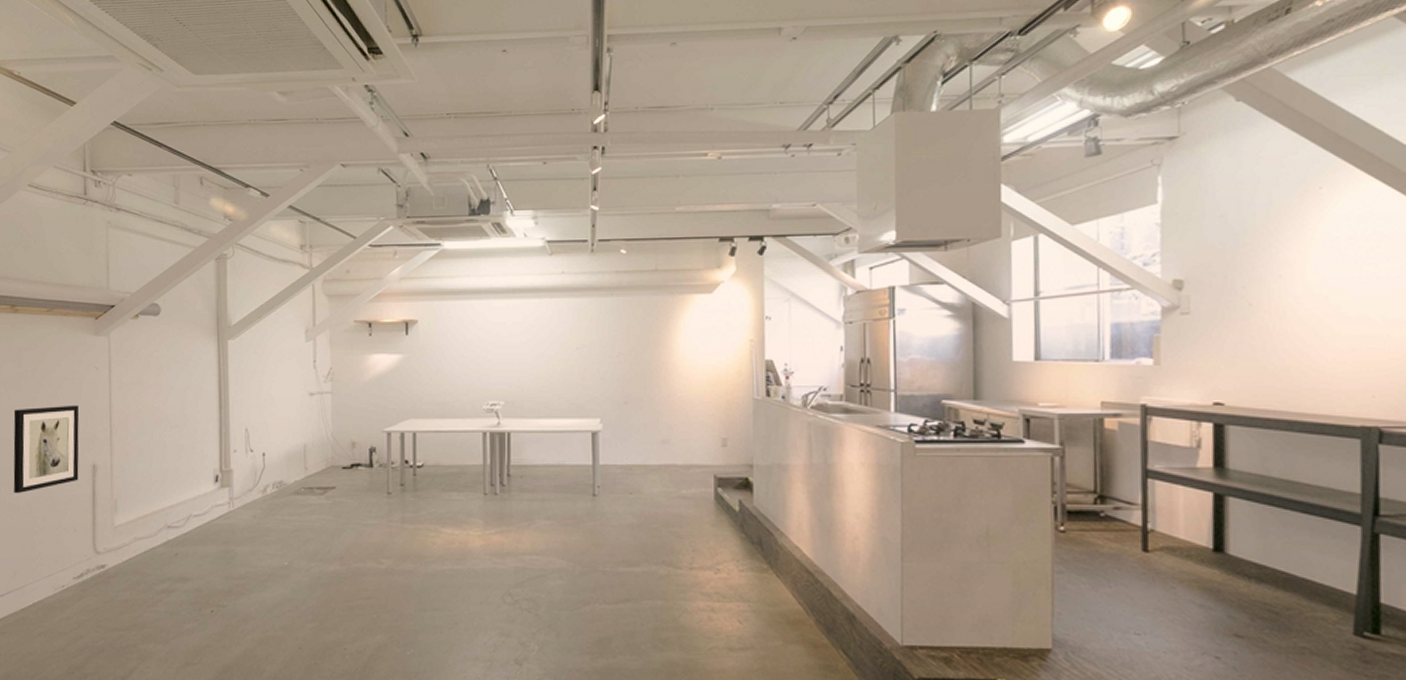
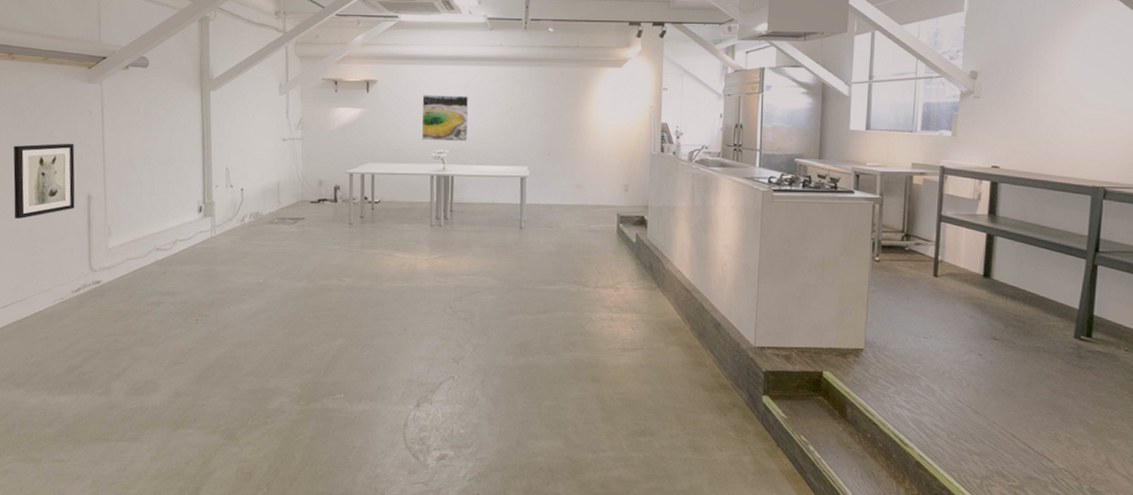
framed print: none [471,335,527,390] -> present [421,95,469,142]

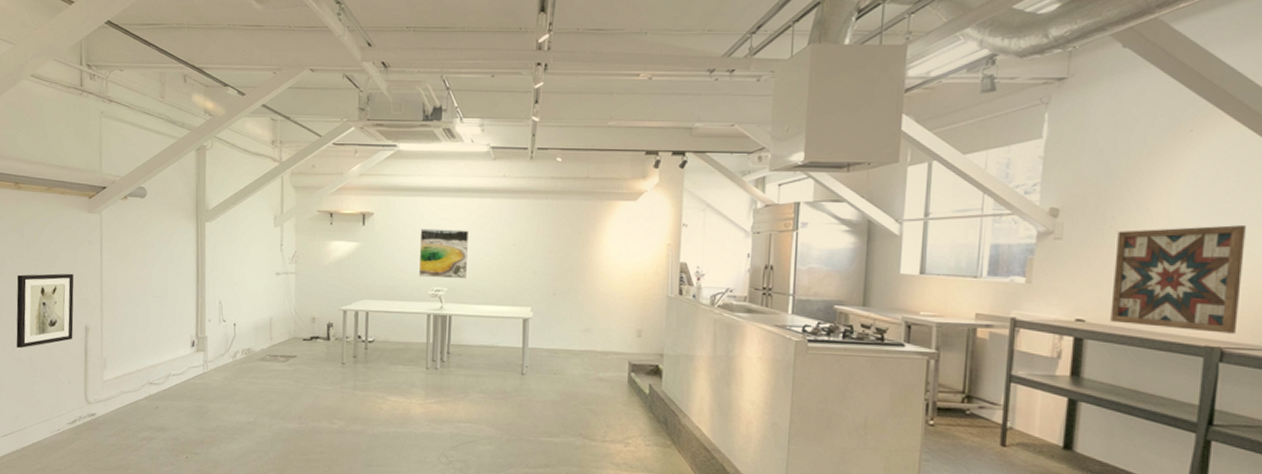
wall art: none [1019,84,1122,175] -> present [1110,225,1246,334]

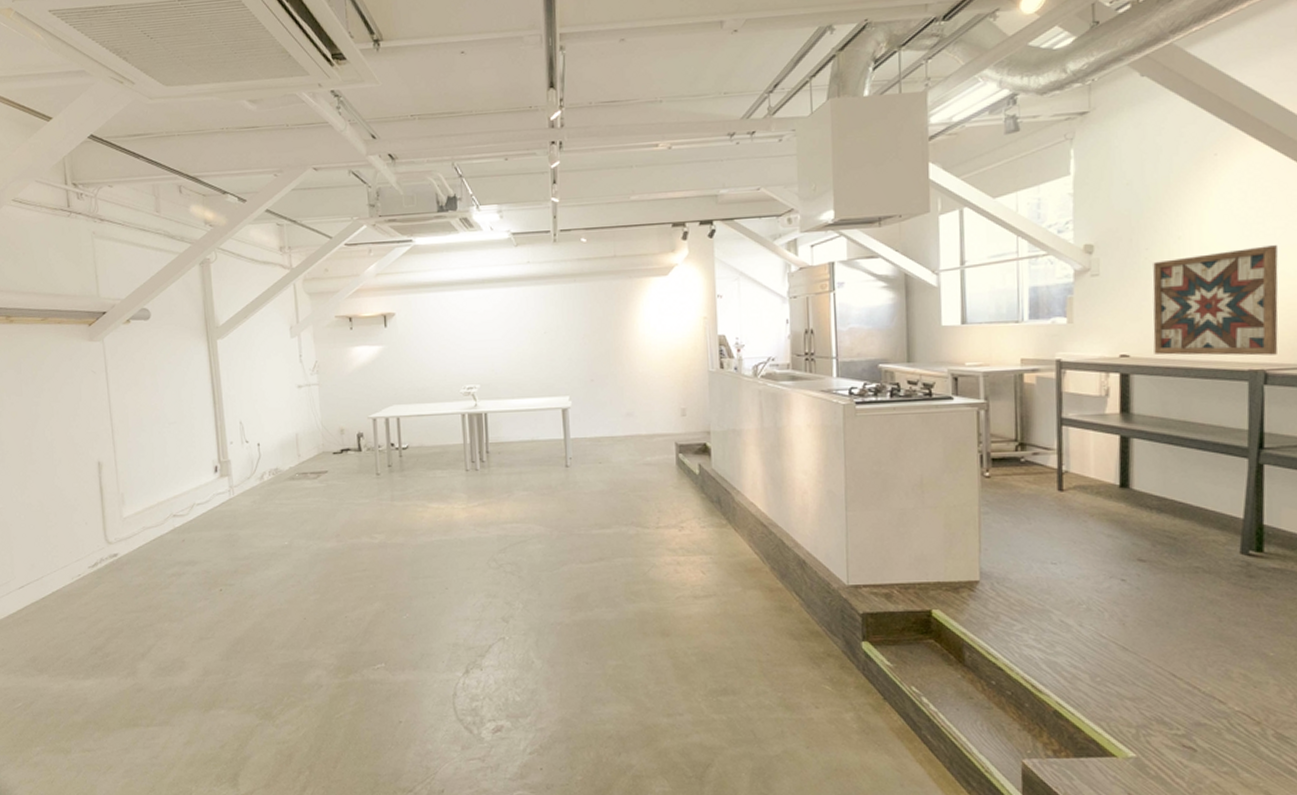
wall art: present [16,273,74,349] -> none [18,407,85,493]
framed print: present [419,228,469,279] -> none [446,322,500,376]

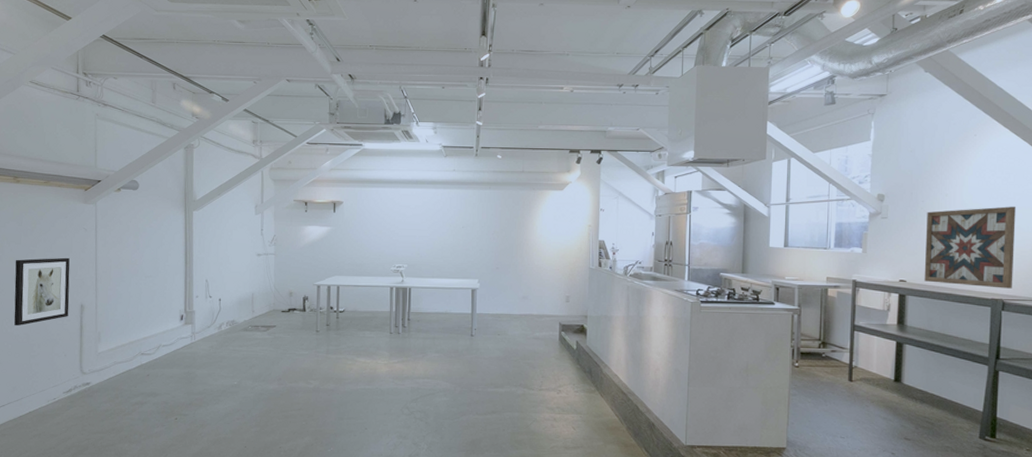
wall art: none [18,407,85,493] -> present [14,257,70,326]

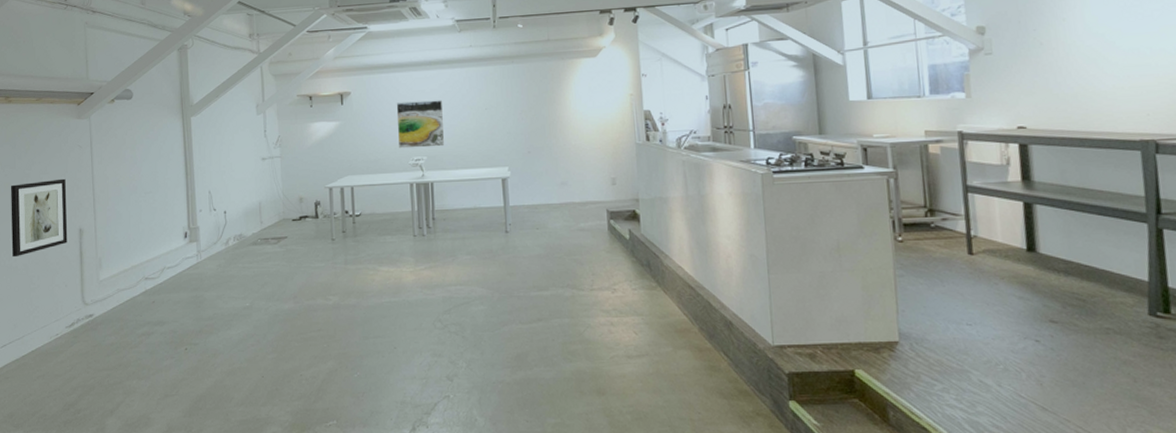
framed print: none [382,214,425,257] -> present [396,100,445,149]
wall art: present [924,206,1016,289] -> none [1041,26,1166,127]

